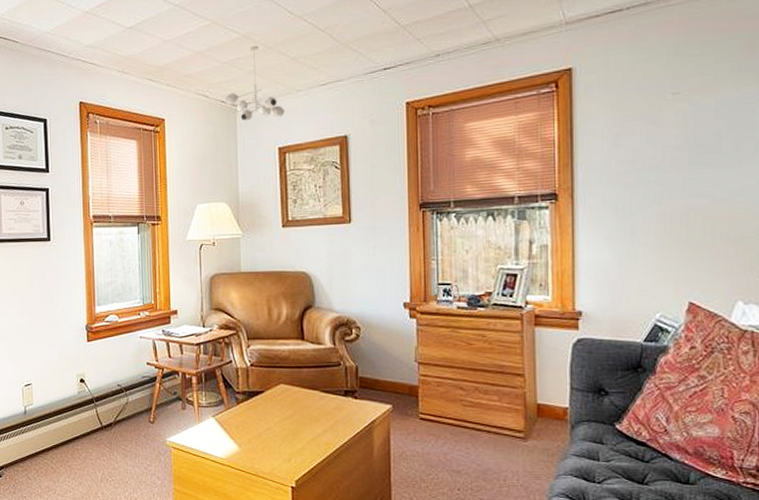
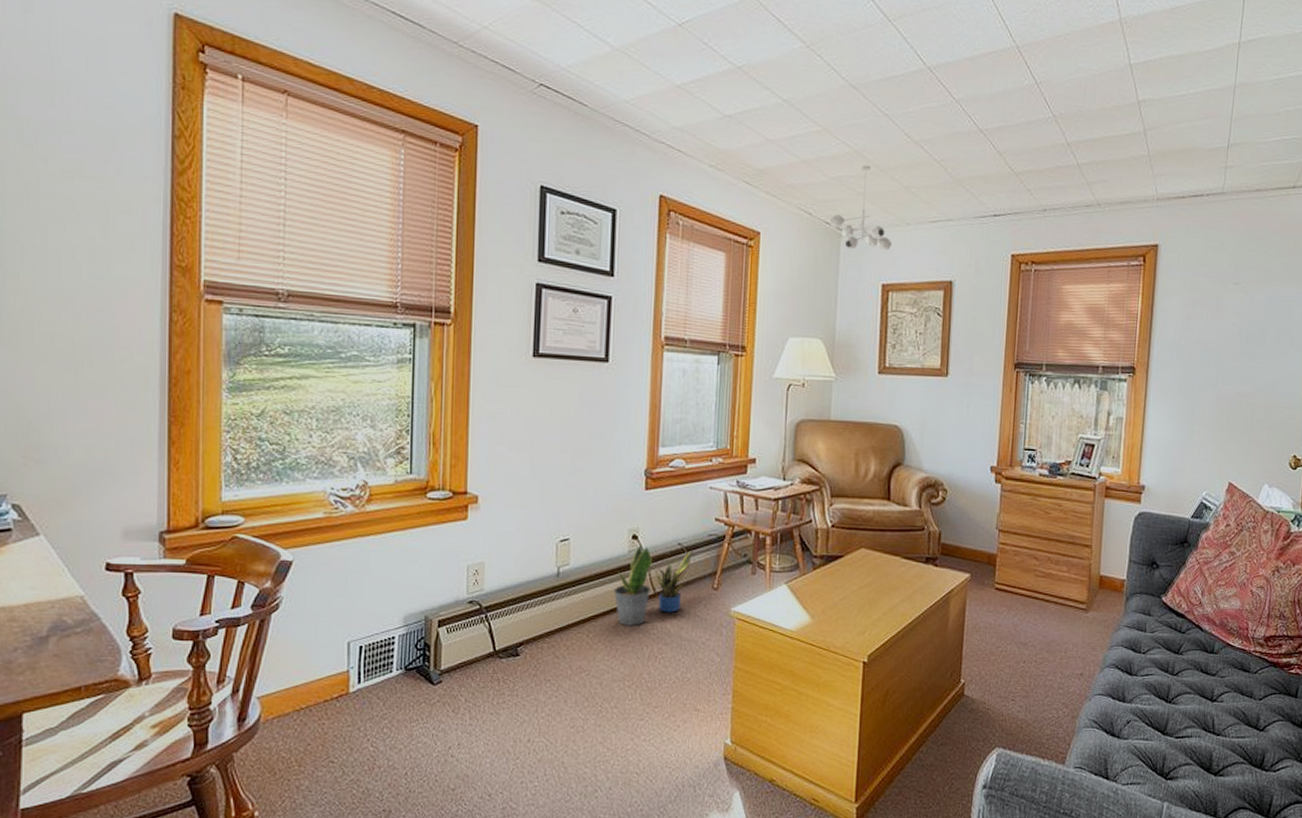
potted plant: none [69,386,98,454] -> present [613,544,652,626]
potted plant: none [100,391,130,443] -> present [654,551,692,613]

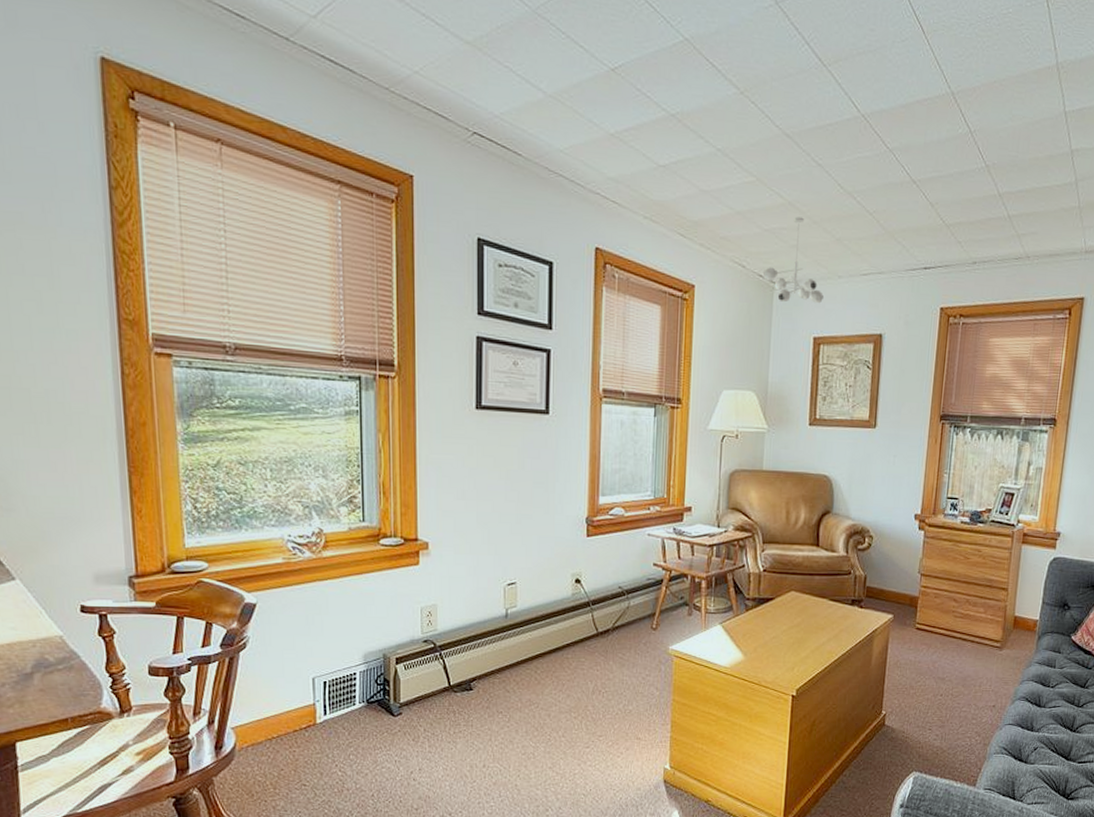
potted plant: present [613,544,652,626] -> none [559,587,594,663]
potted plant: present [654,551,692,613] -> none [597,594,632,651]

